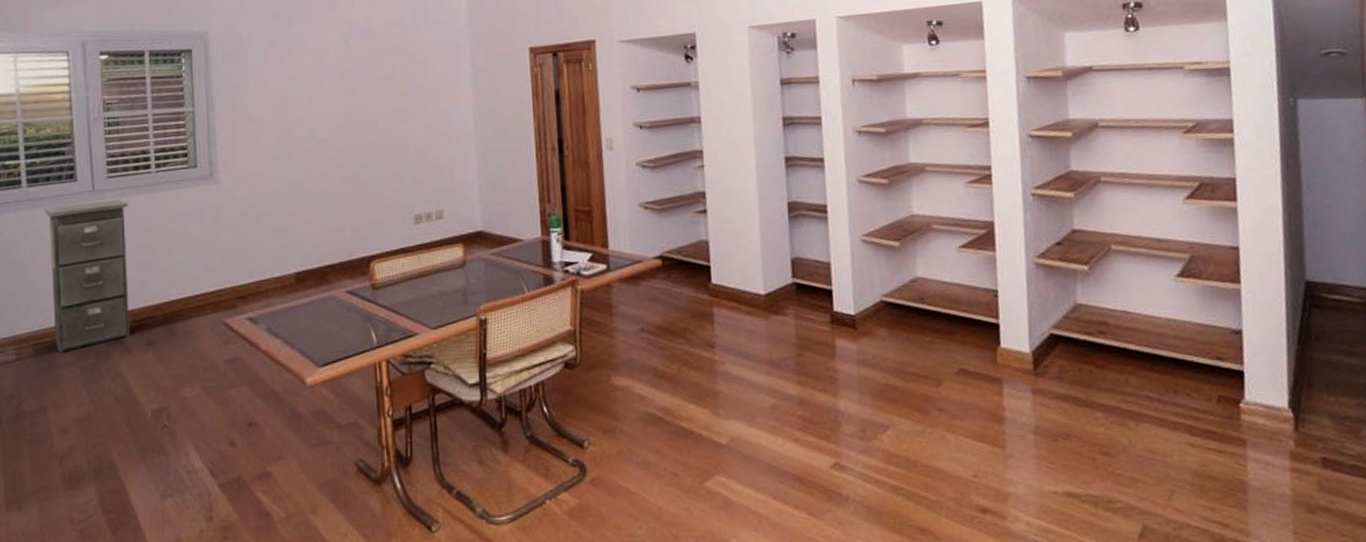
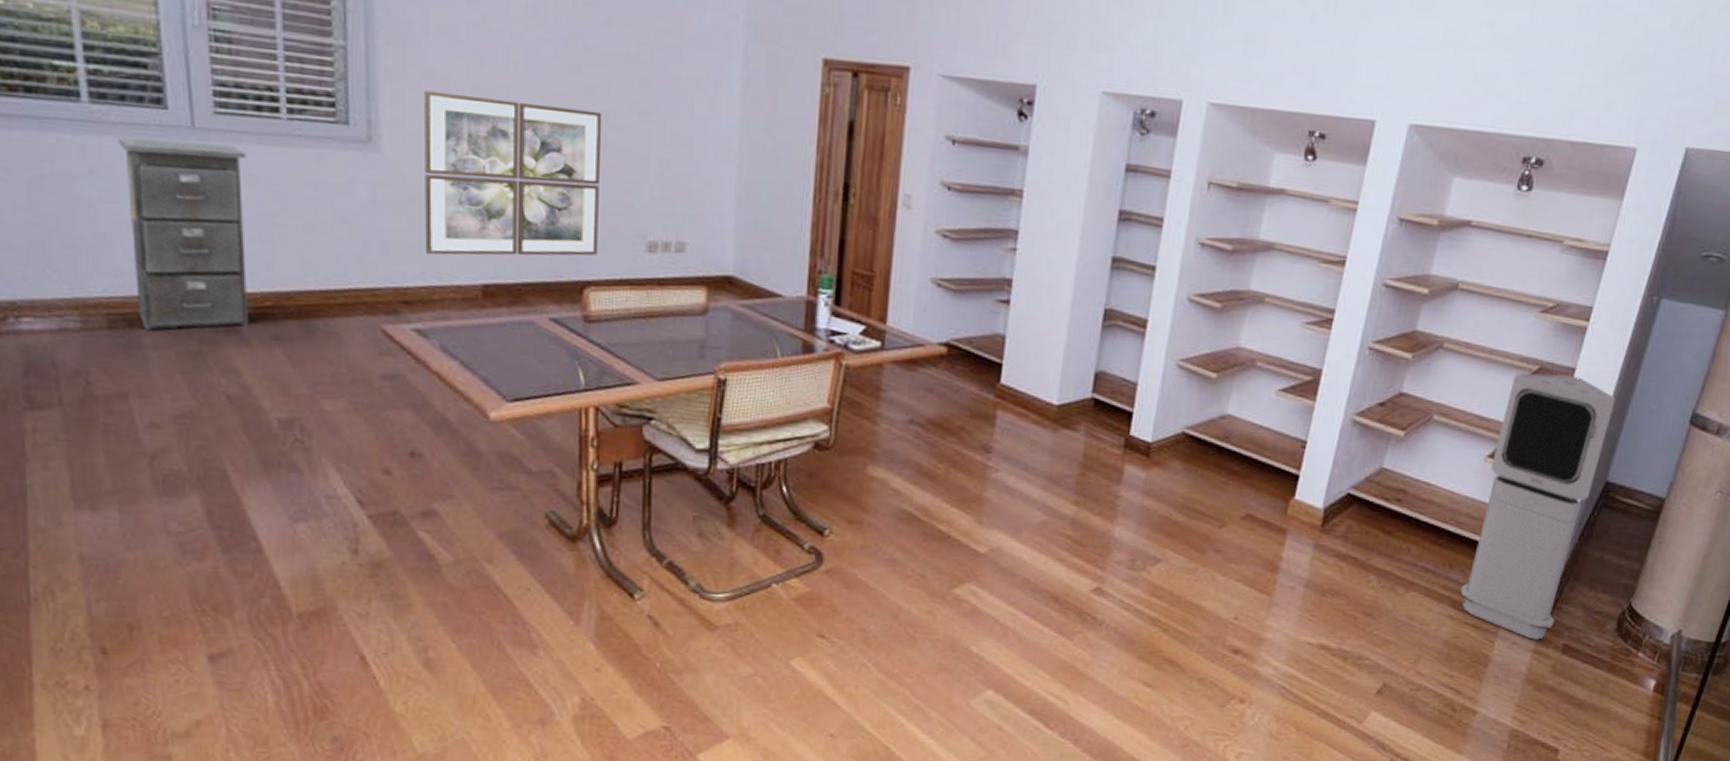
wall art: none [247,122,378,257] -> present [423,91,602,256]
air purifier: none [1177,184,1303,457] -> present [1460,373,1616,640]

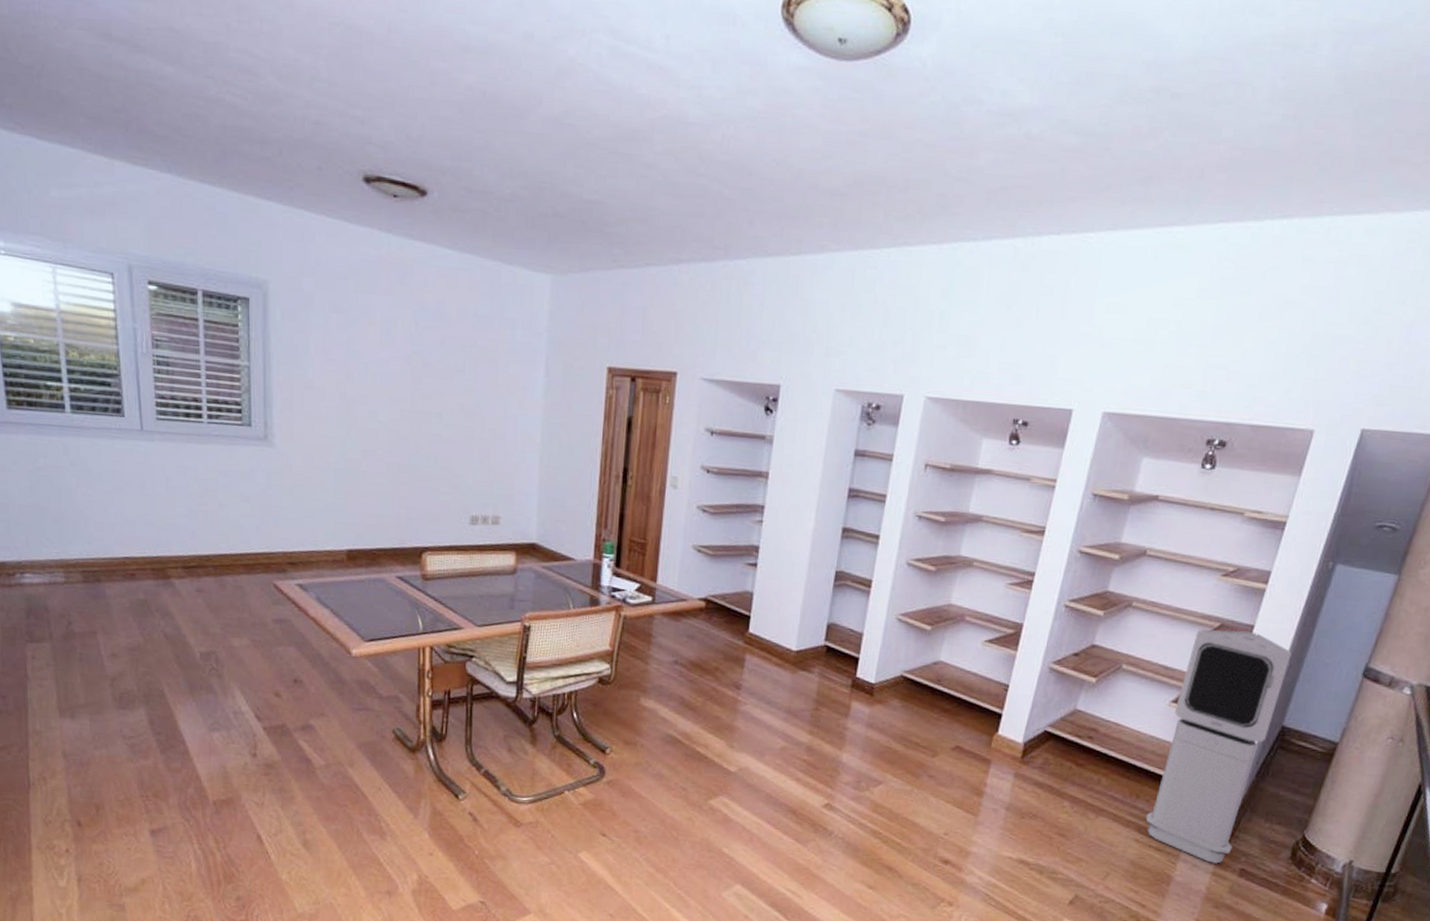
filing cabinet: present [118,136,248,330] -> none [90,437,179,584]
wall art: present [423,91,602,256] -> none [305,399,437,528]

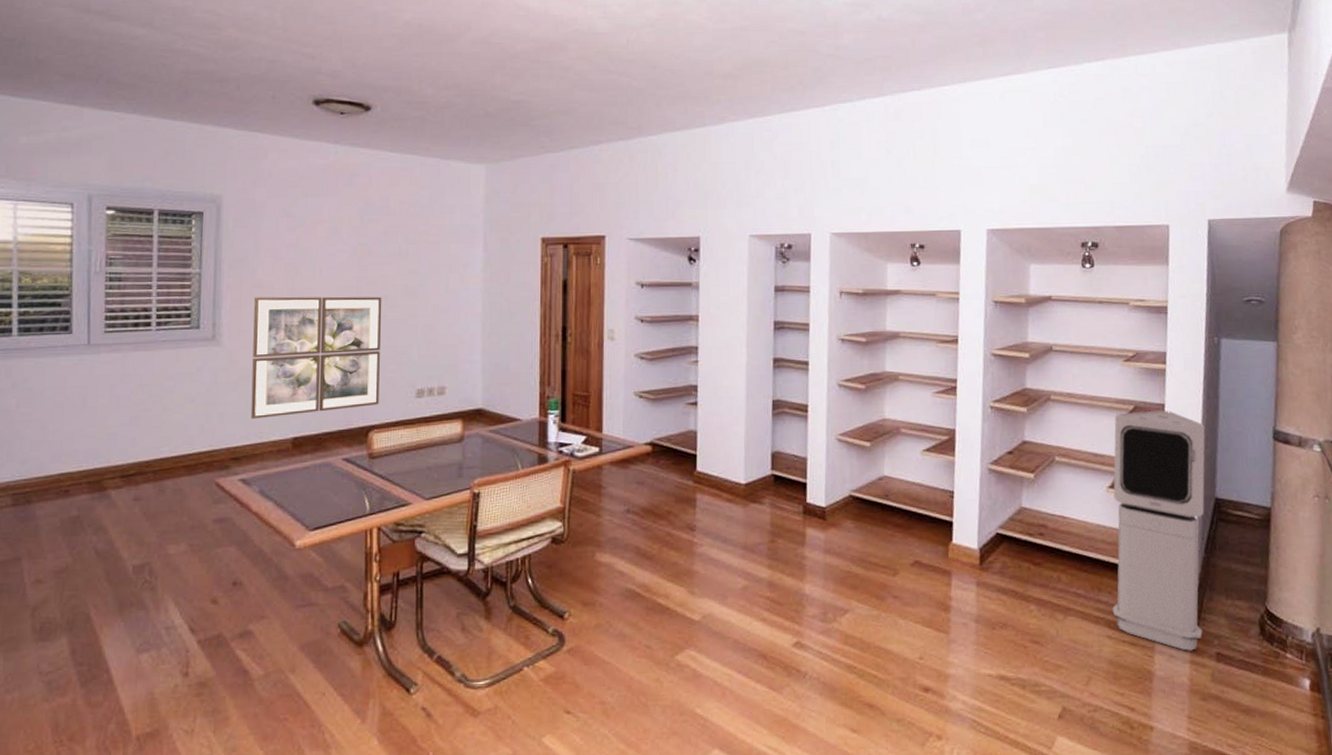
wall art: none [305,399,437,528] -> present [250,296,382,420]

